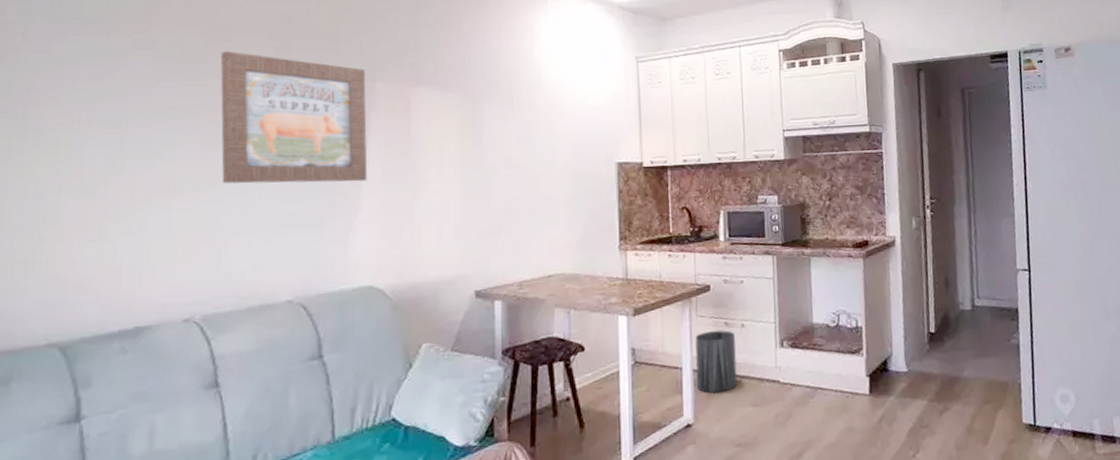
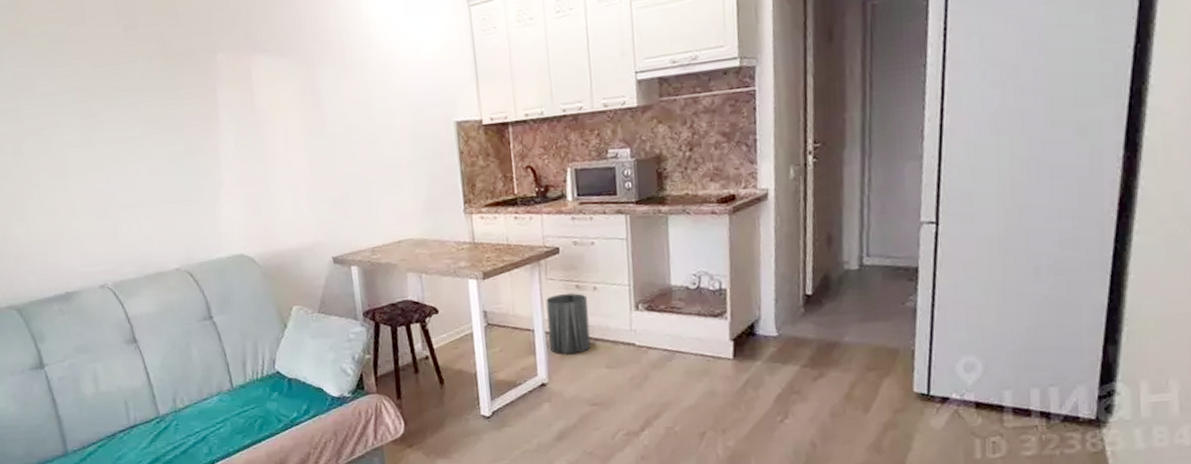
wall art: present [220,50,368,184] -> none [80,33,224,164]

